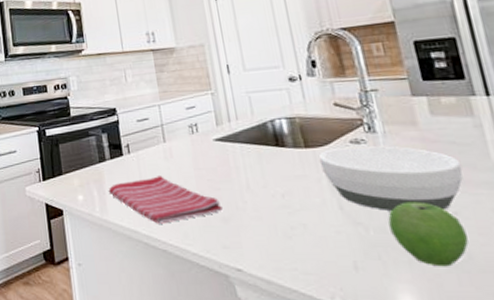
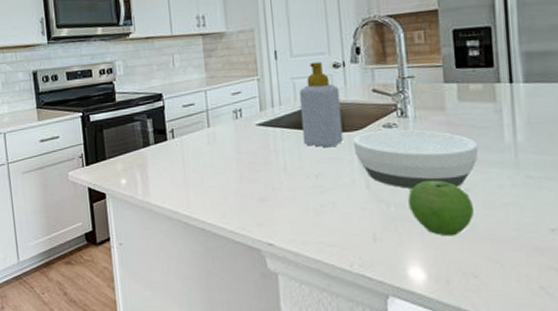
dish towel: present [108,176,223,224] -> none [151,159,260,205]
soap bottle: none [255,75,308,165] -> present [299,61,343,148]

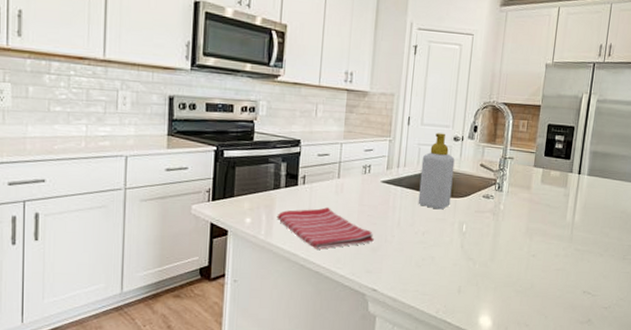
dish towel: none [151,159,260,205] -> present [276,207,374,249]
bowl: present [352,129,479,189] -> none [457,199,548,252]
fruit: present [408,180,474,236] -> none [489,245,536,292]

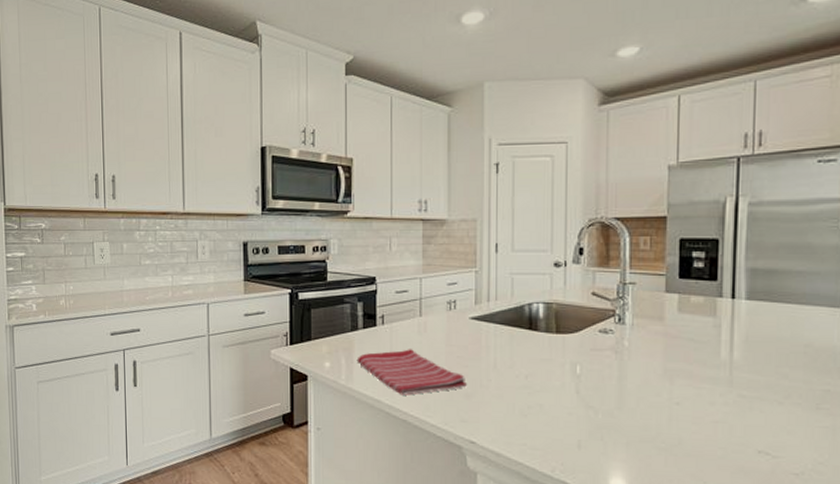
soap bottle: present [418,133,455,210] -> none [516,259,558,349]

